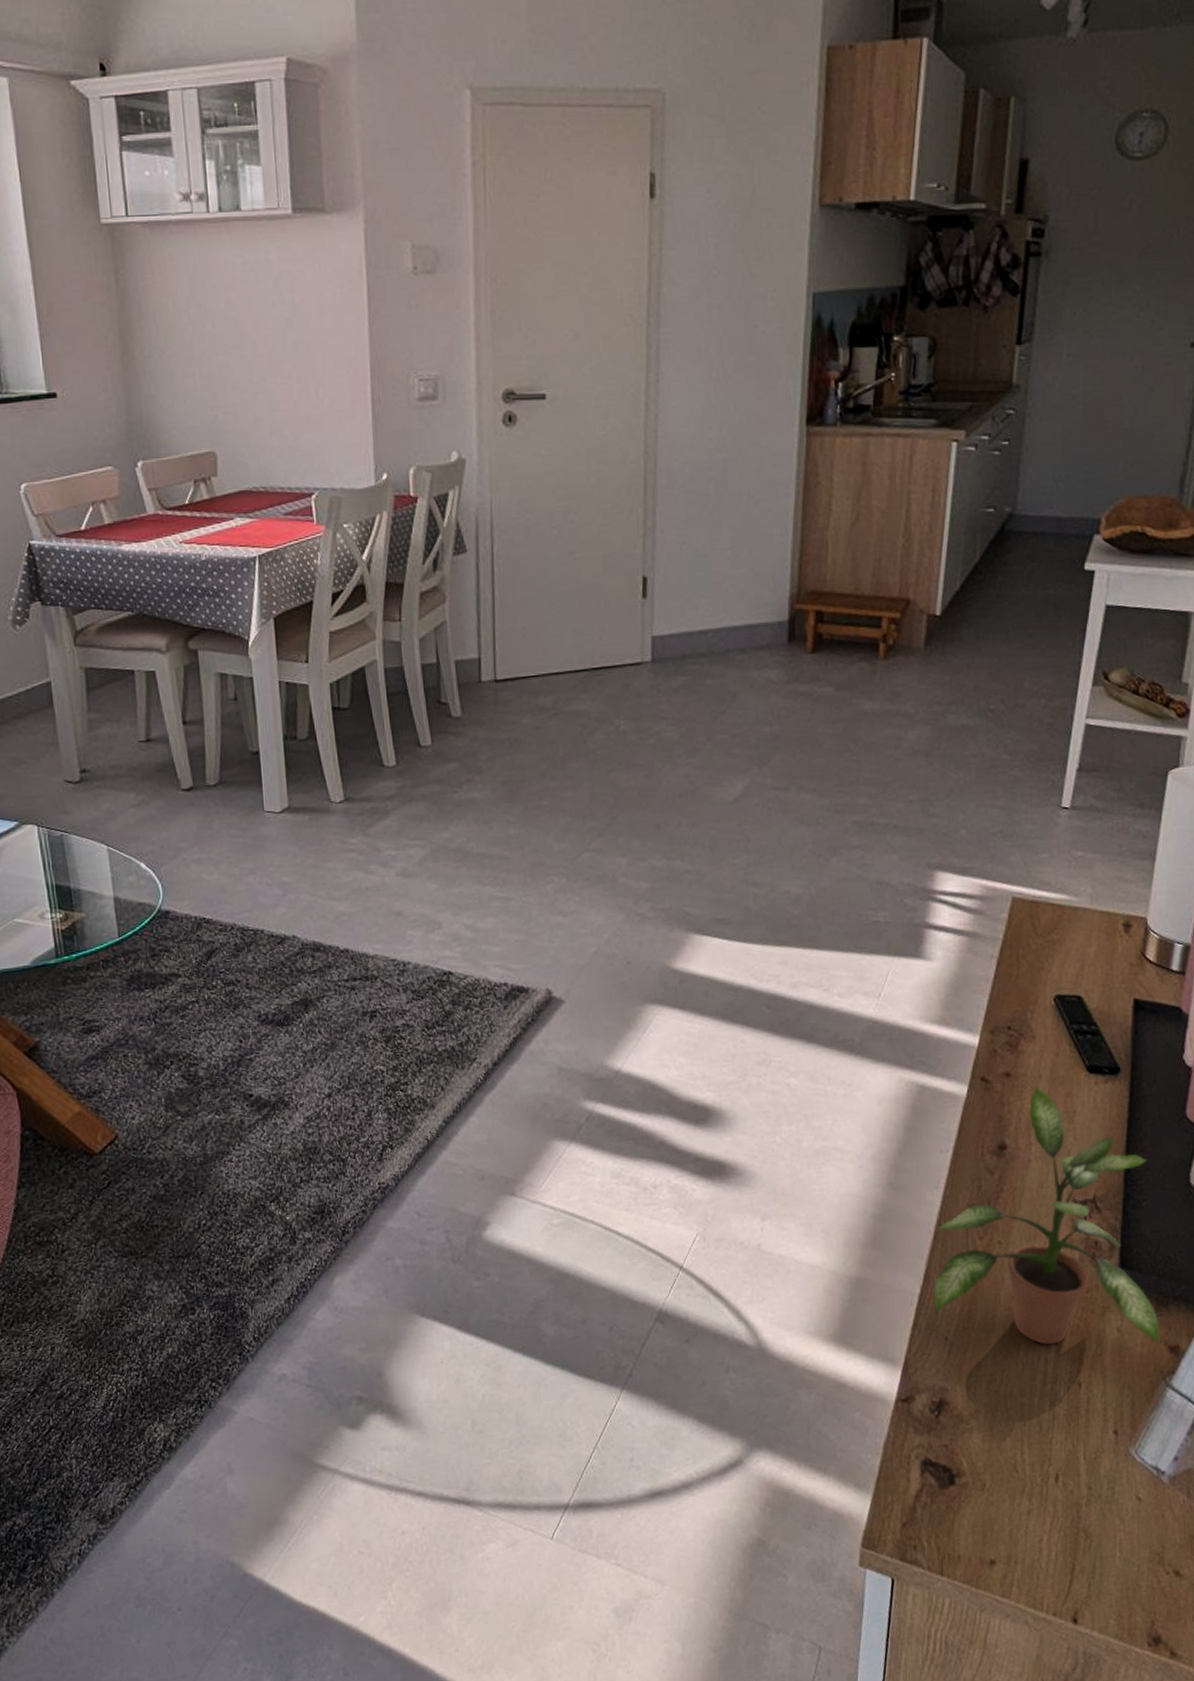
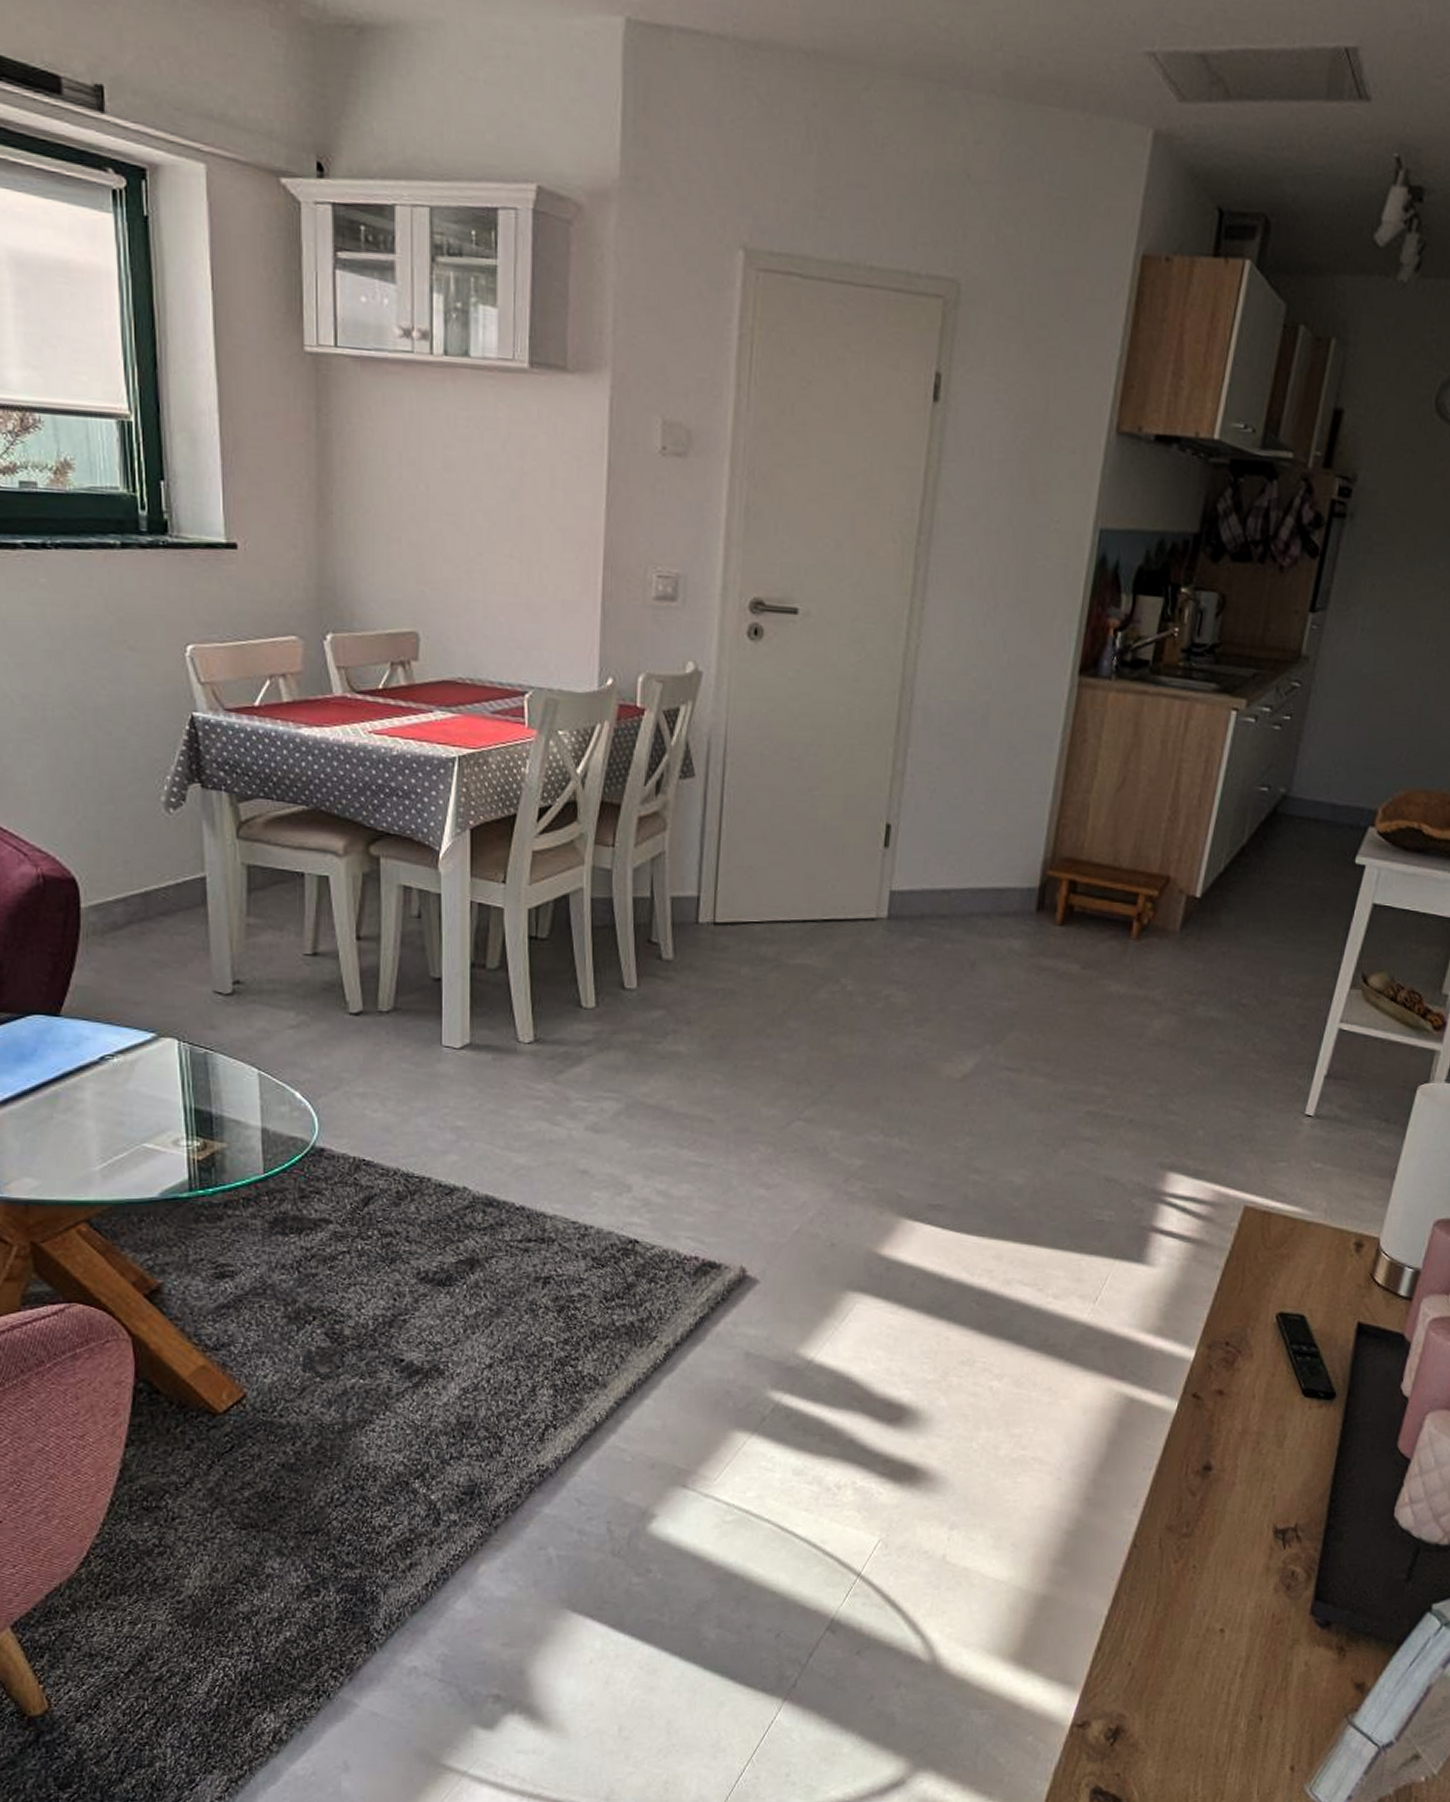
potted plant: present [934,1087,1162,1345] -> none [1120,1407,1353,1680]

